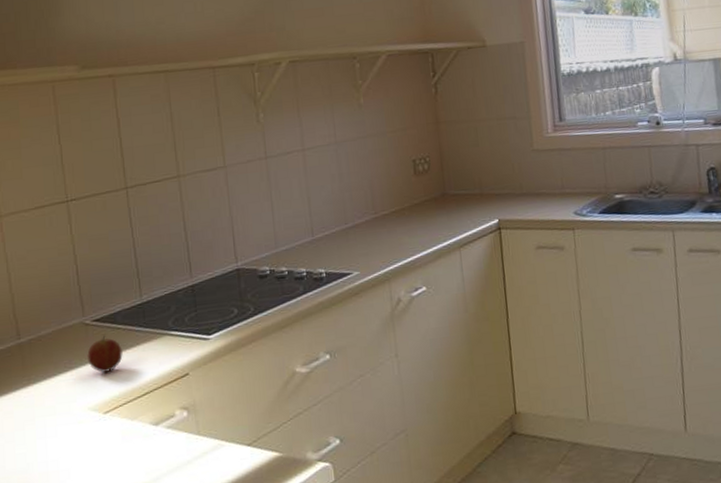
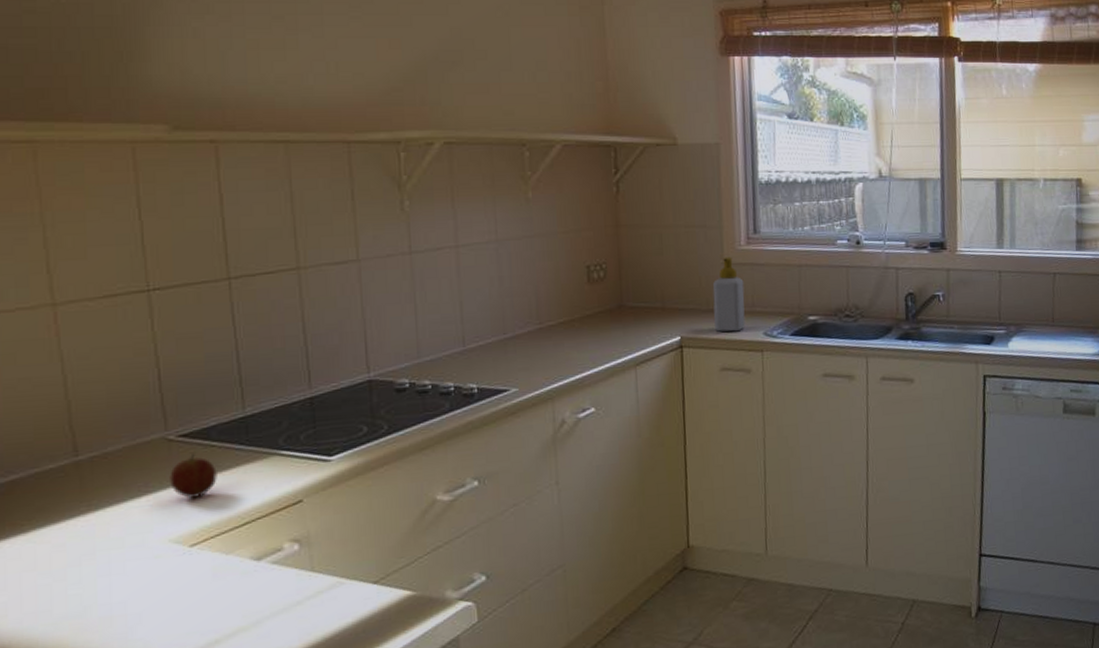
soap bottle: none [525,144,557,213] -> present [712,257,746,332]

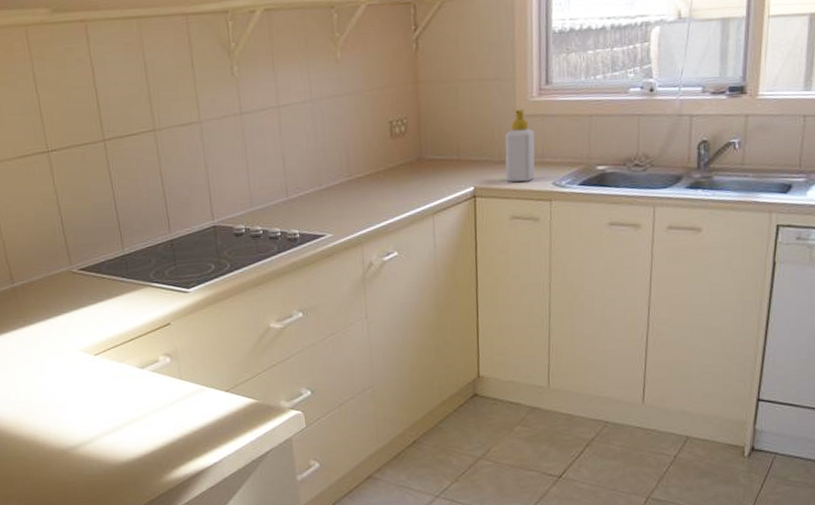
fruit: present [170,453,217,499] -> none [76,283,109,319]

